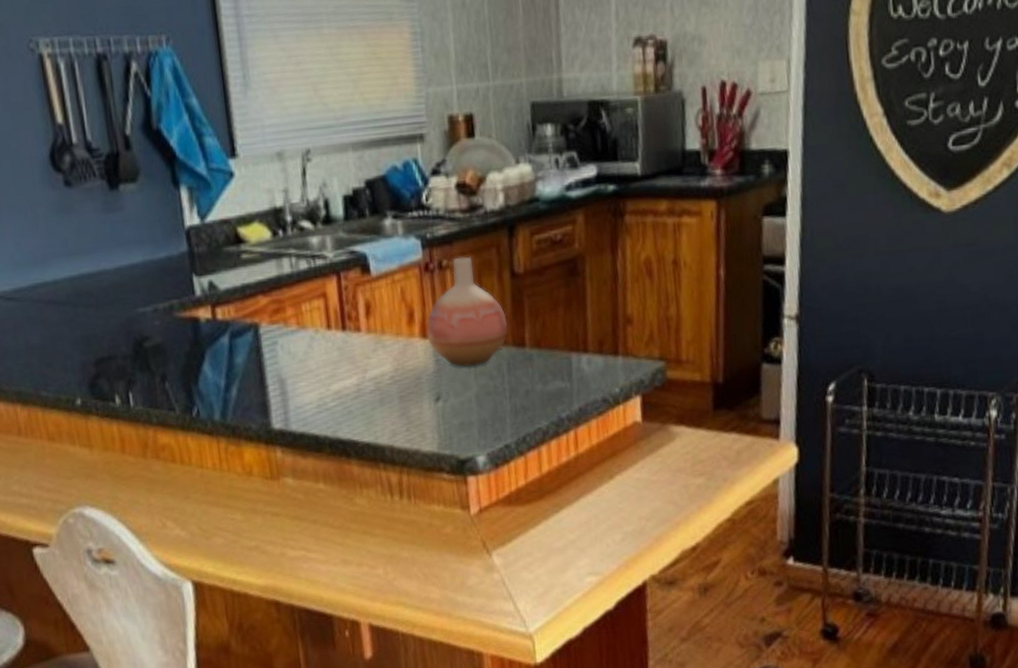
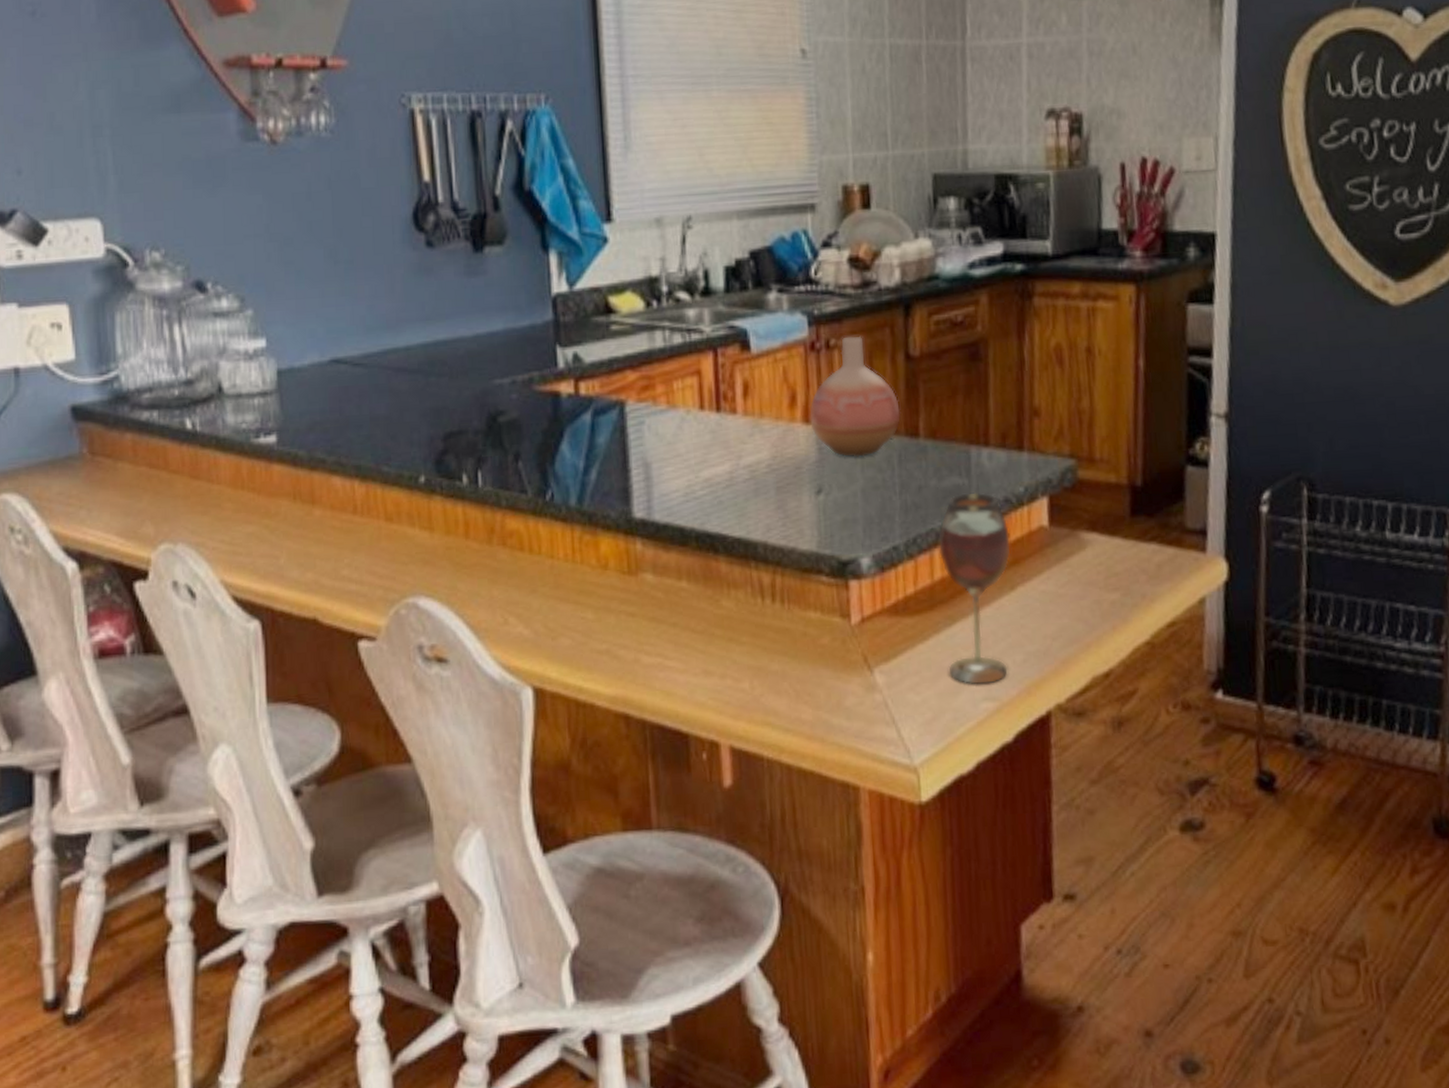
wineglass: none [545,394,609,562] -> present [938,492,1011,684]

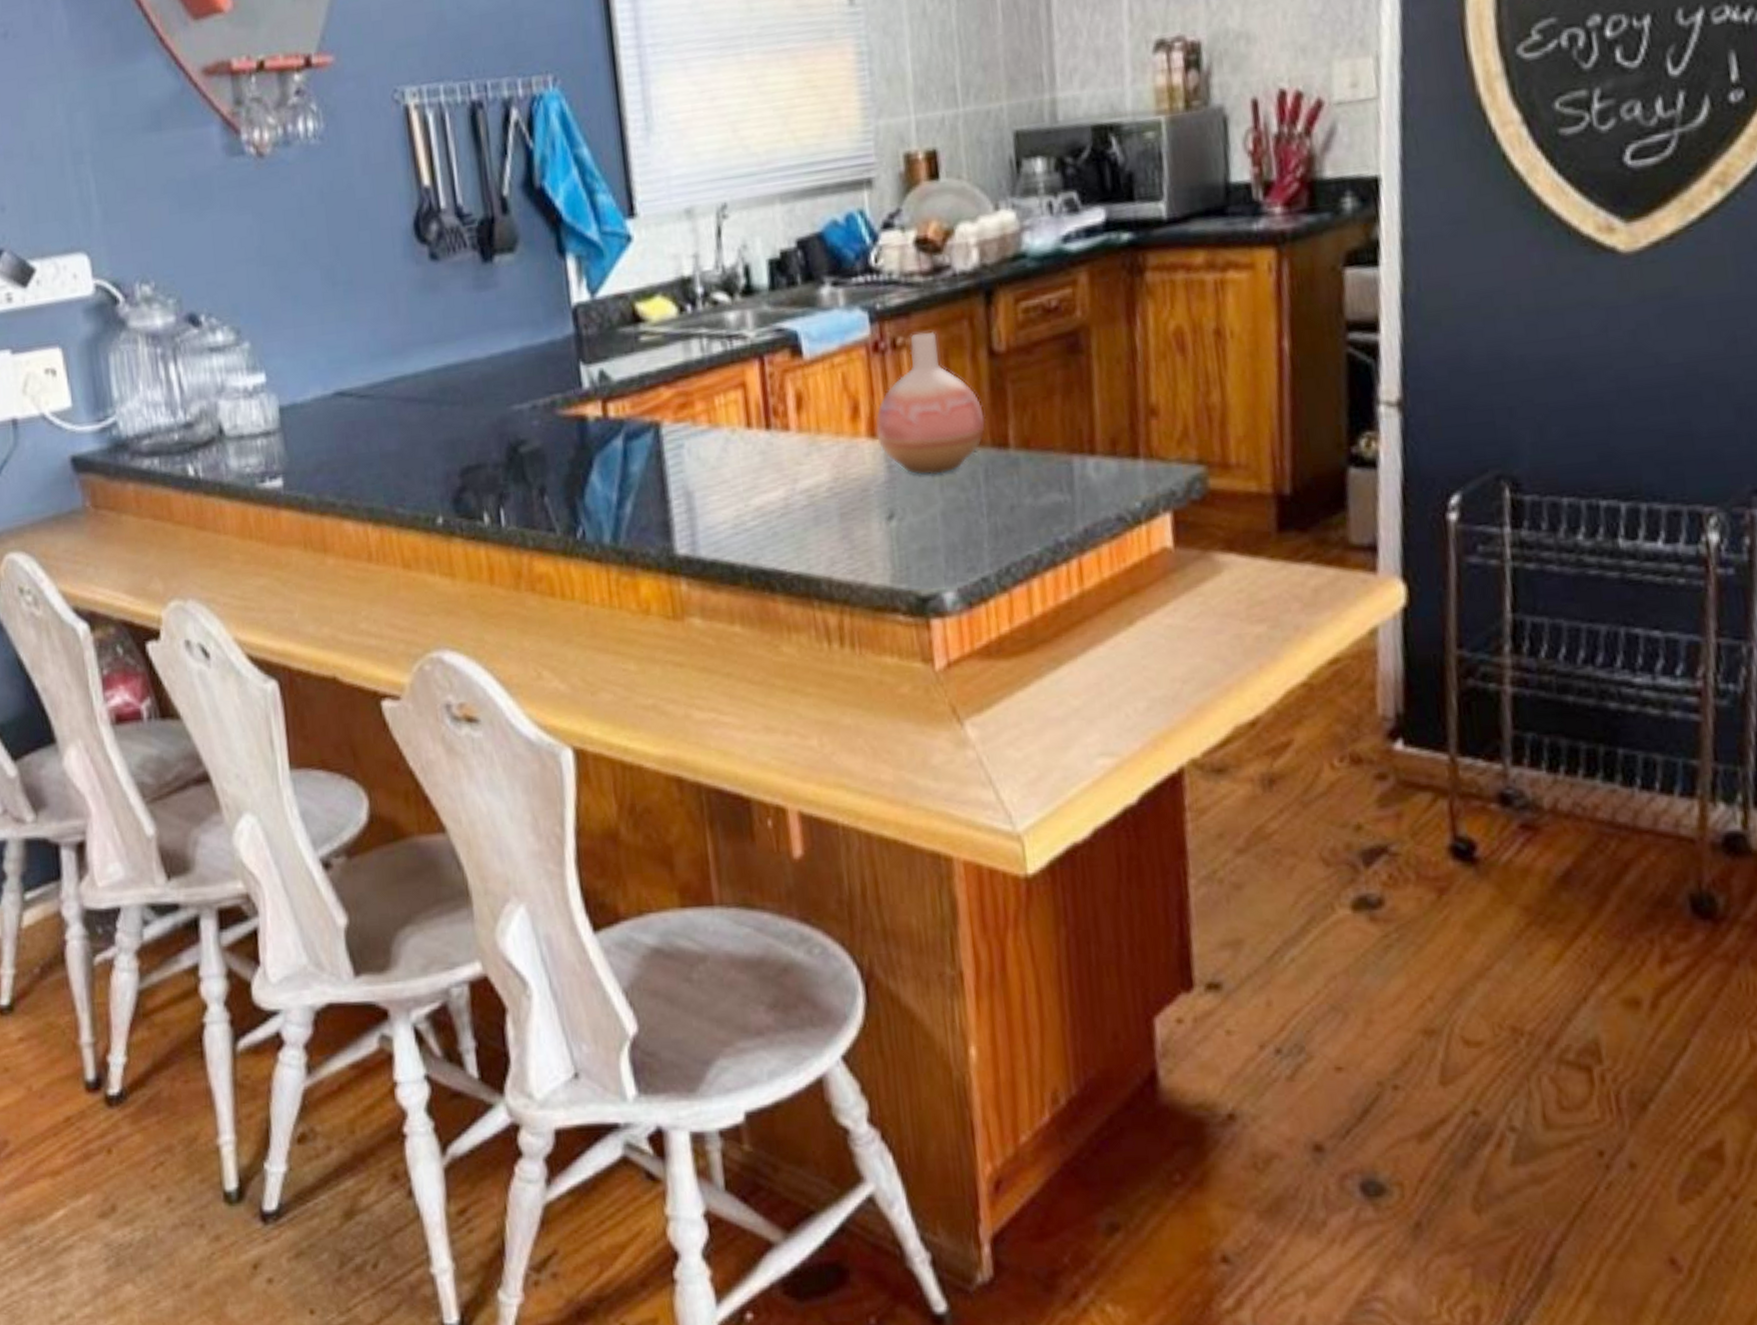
wineglass: present [938,492,1011,684] -> none [1036,510,1128,737]

